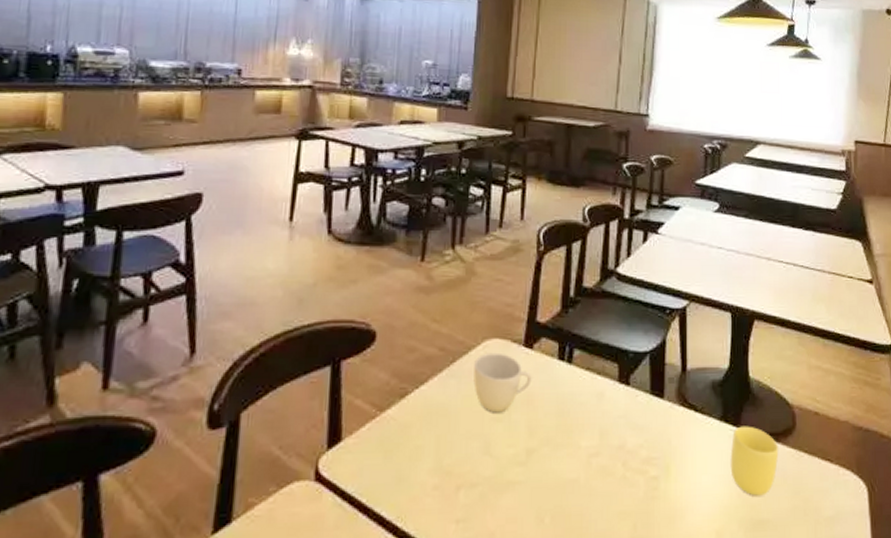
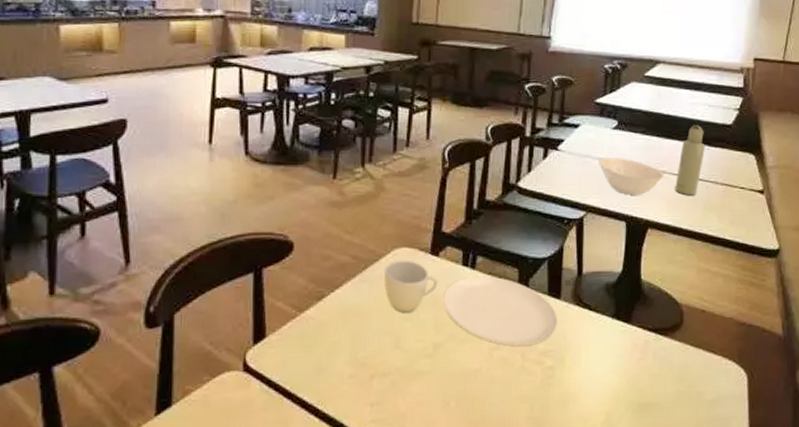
plate: none [537,371,662,453] -> present [443,276,558,346]
bowl: none [701,243,769,283] -> present [599,158,664,195]
cup: present [730,426,779,496] -> none [620,322,667,383]
bottle: none [781,209,810,285] -> present [675,125,705,196]

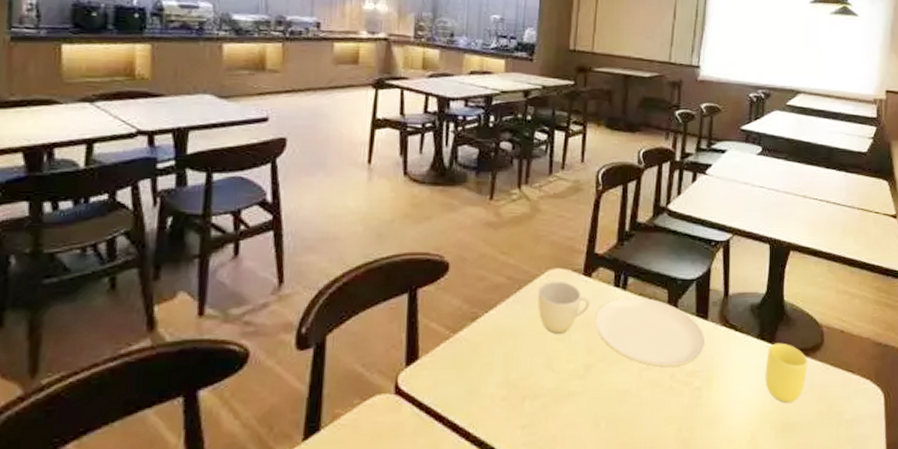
bowl: present [599,158,664,195] -> none [744,182,805,218]
cup: none [620,322,667,383] -> present [765,342,808,403]
bottle: present [675,125,705,196] -> none [815,152,842,220]

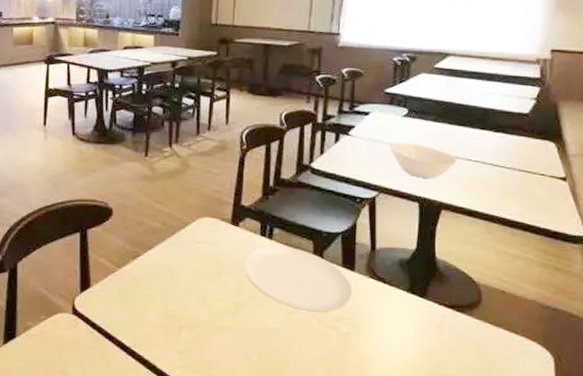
cup: present [538,280,590,334] -> none [190,228,238,274]
bowl: none [744,182,805,218] -> present [390,143,457,178]
cup: present [765,342,808,403] -> none [416,298,464,356]

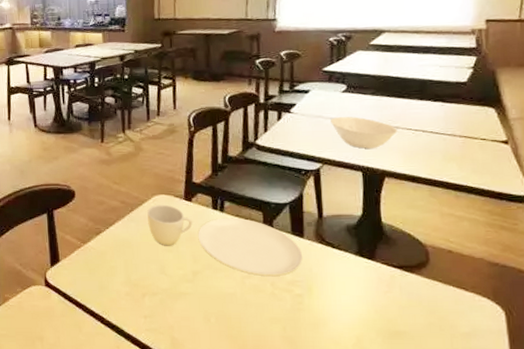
cup: none [190,228,238,274] -> present [147,204,193,246]

